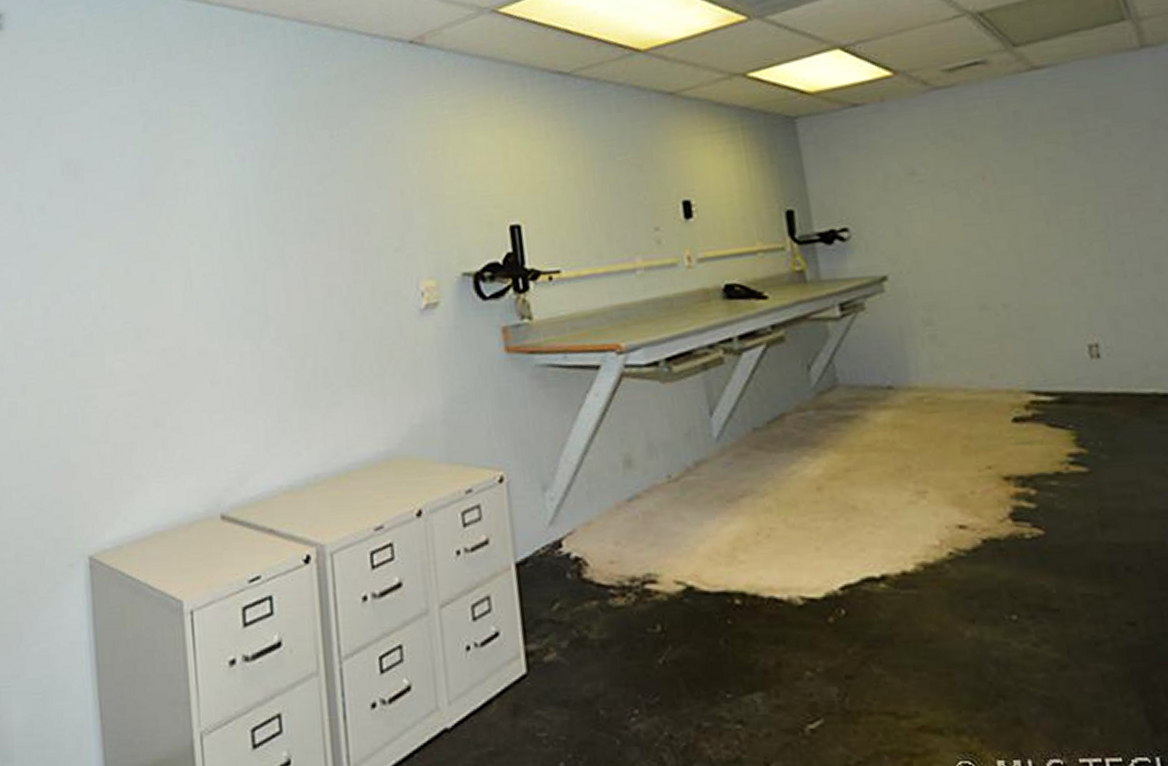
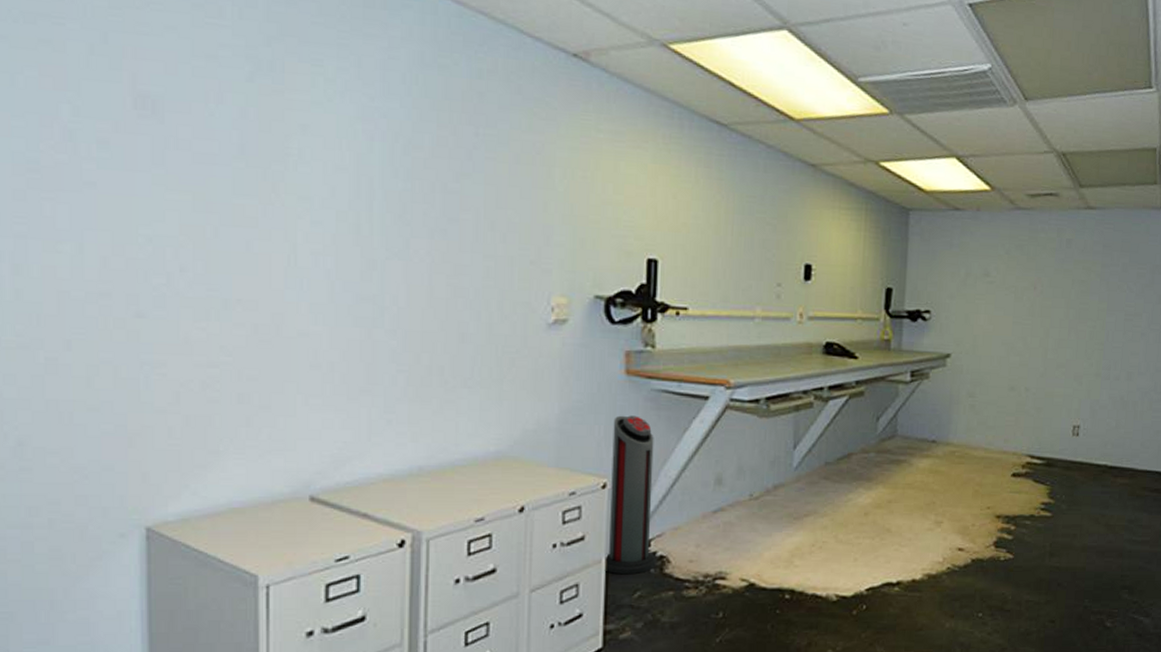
air purifier: none [500,396,572,583] -> present [604,415,656,575]

